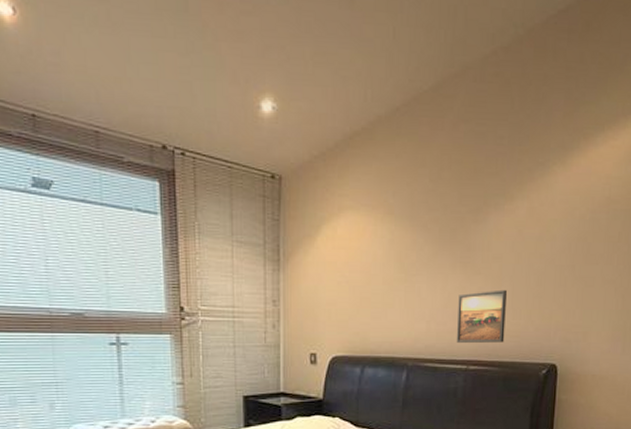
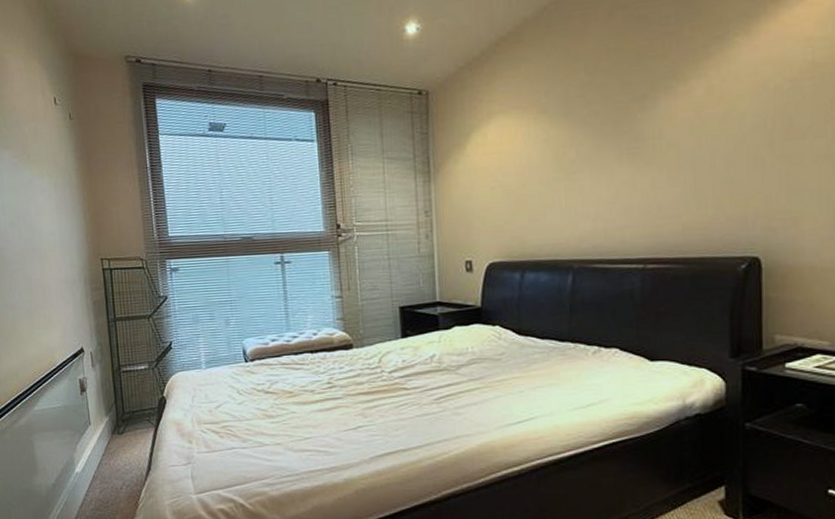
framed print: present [456,289,507,343] -> none [628,178,689,240]

